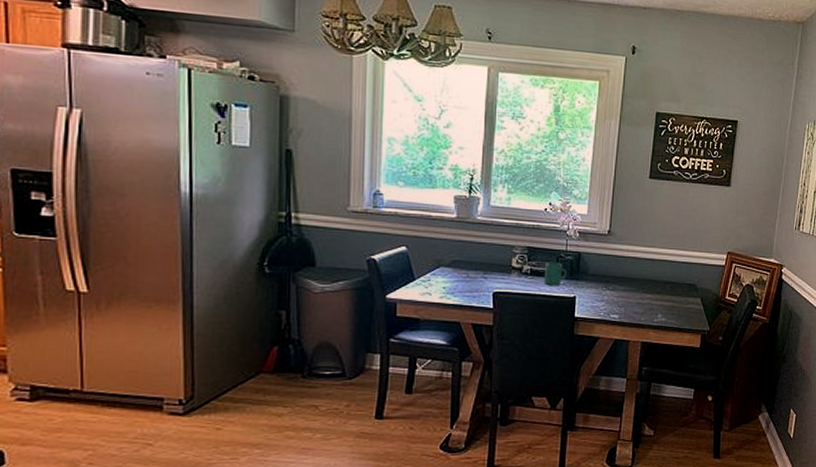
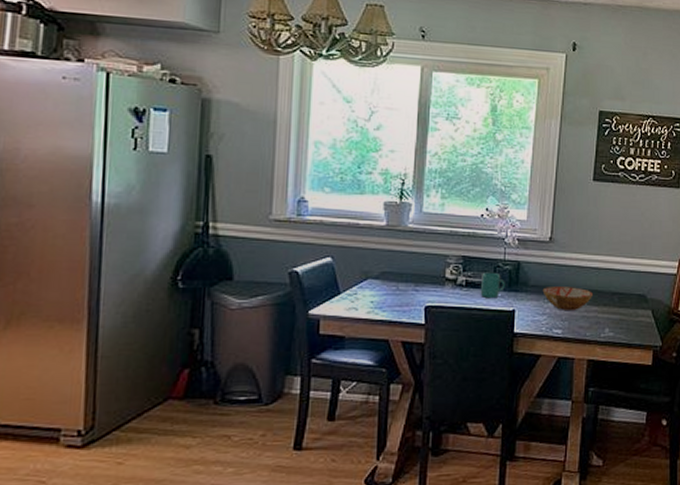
bowl: none [601,276,648,297] -> present [542,287,594,310]

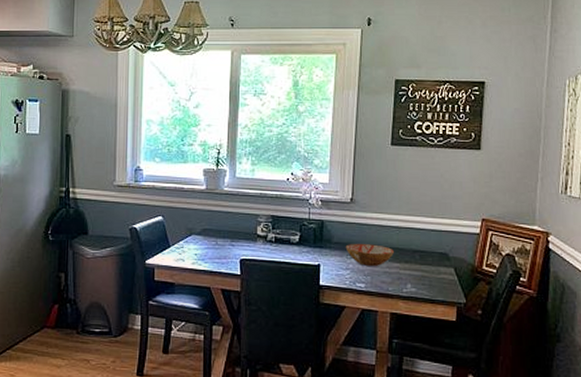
cup: present [480,272,505,299] -> none [288,230,310,254]

